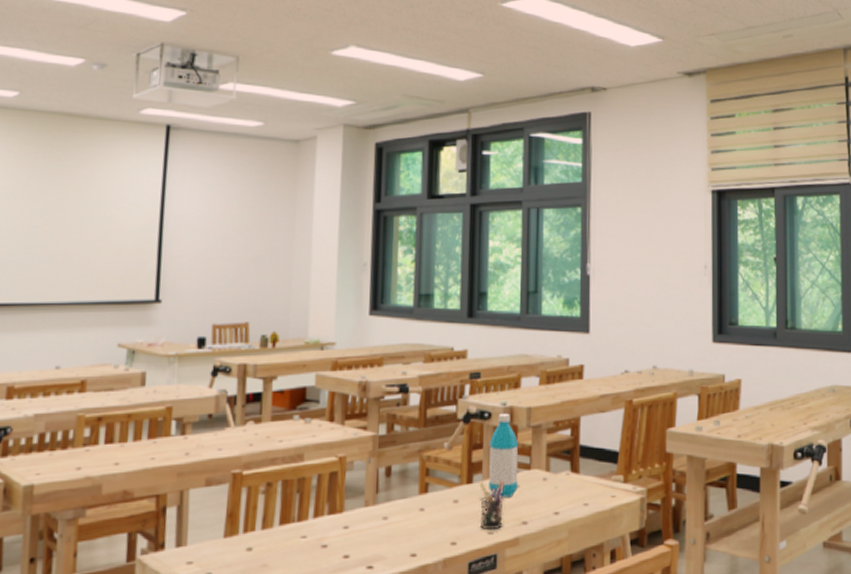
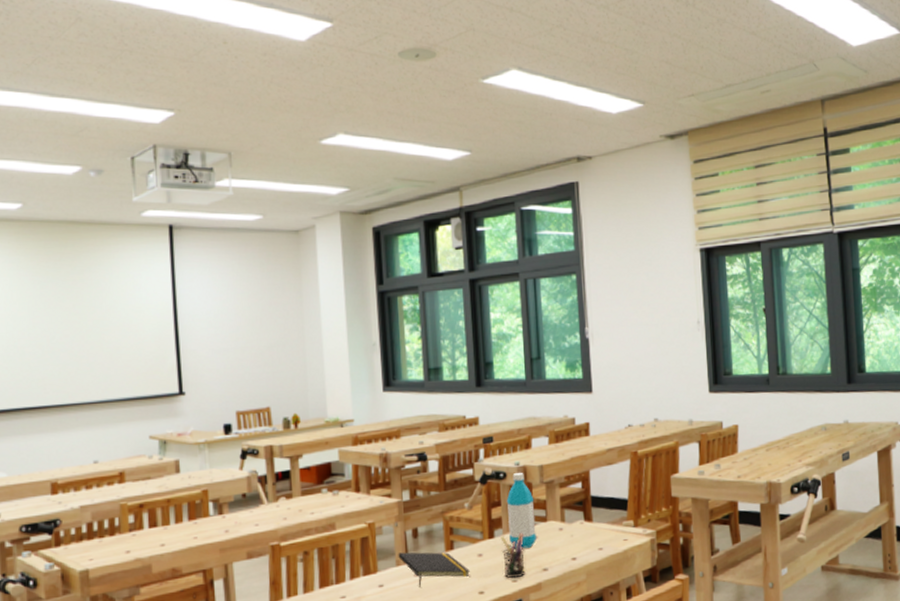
notepad: none [367,492,443,532] -> present [398,552,470,587]

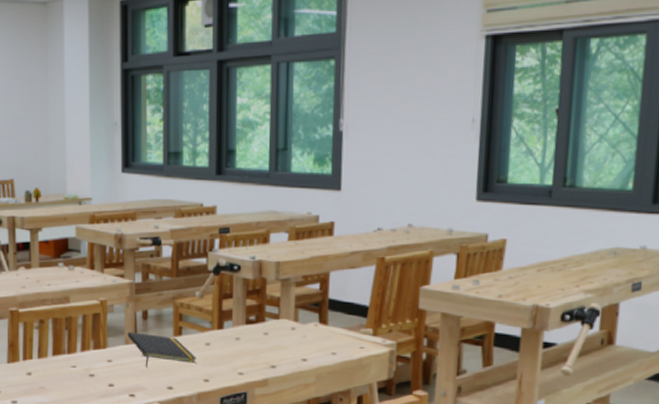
pen holder: present [500,533,525,579] -> none [230,328,253,372]
water bottle: present [506,472,536,548] -> none [238,266,268,343]

